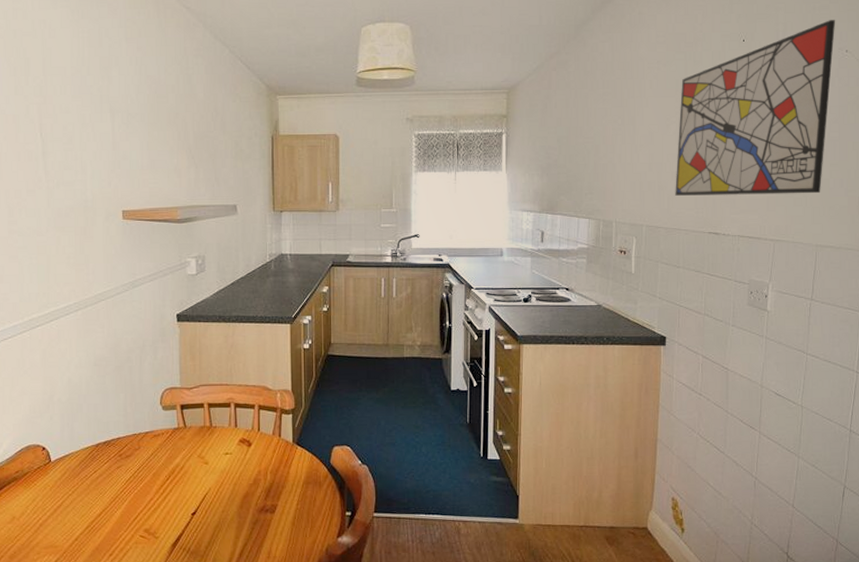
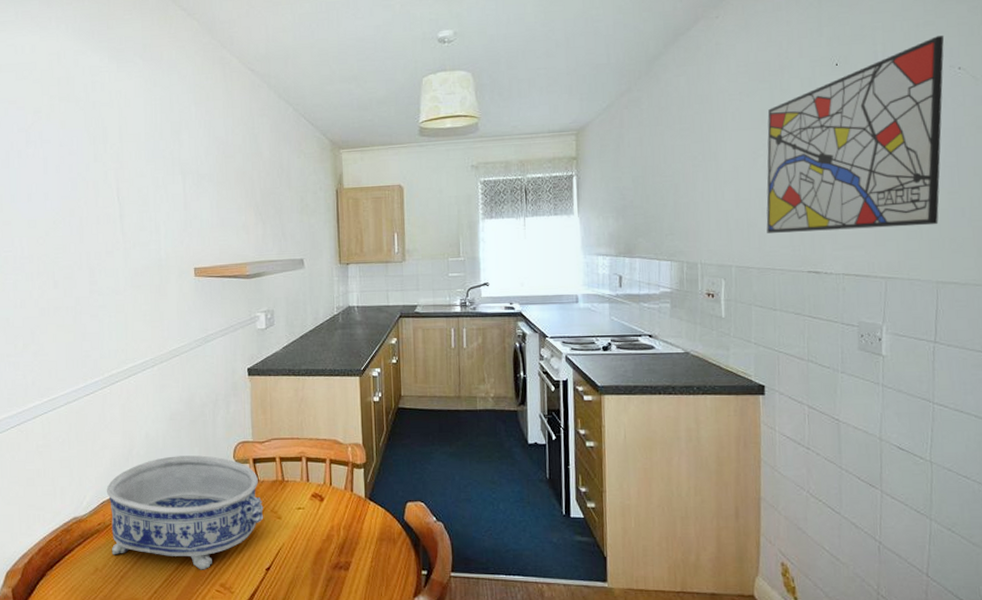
decorative bowl: none [25,402,190,516] -> present [106,455,264,570]

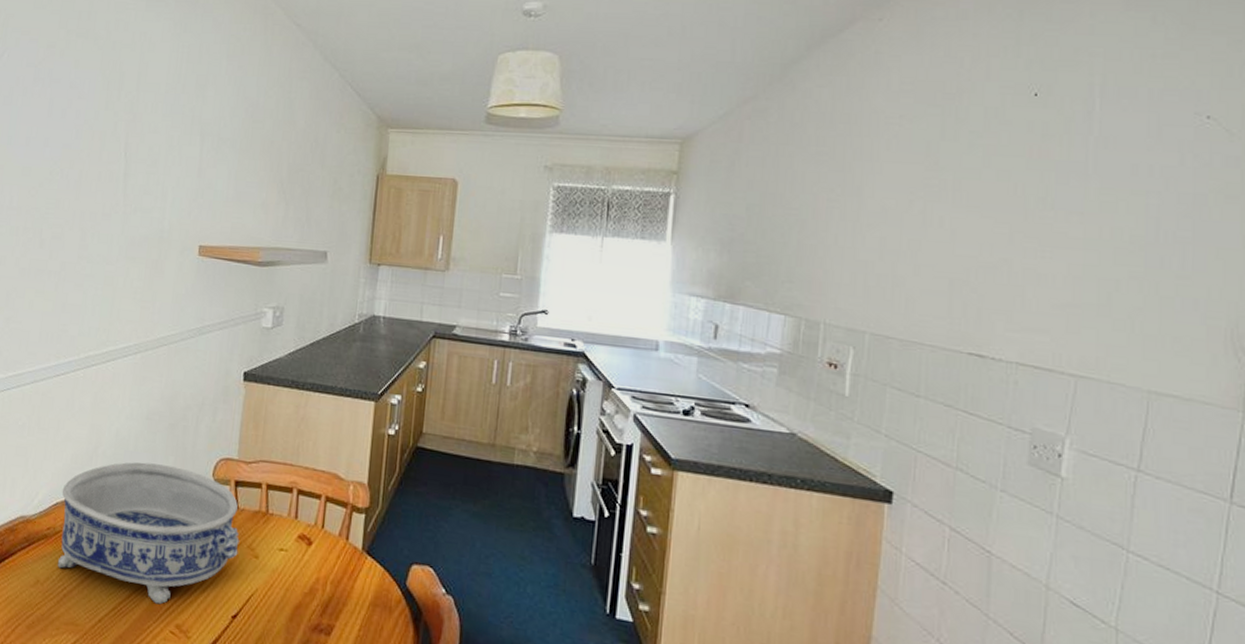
wall art: present [766,36,945,233] -> none [917,73,1191,317]

